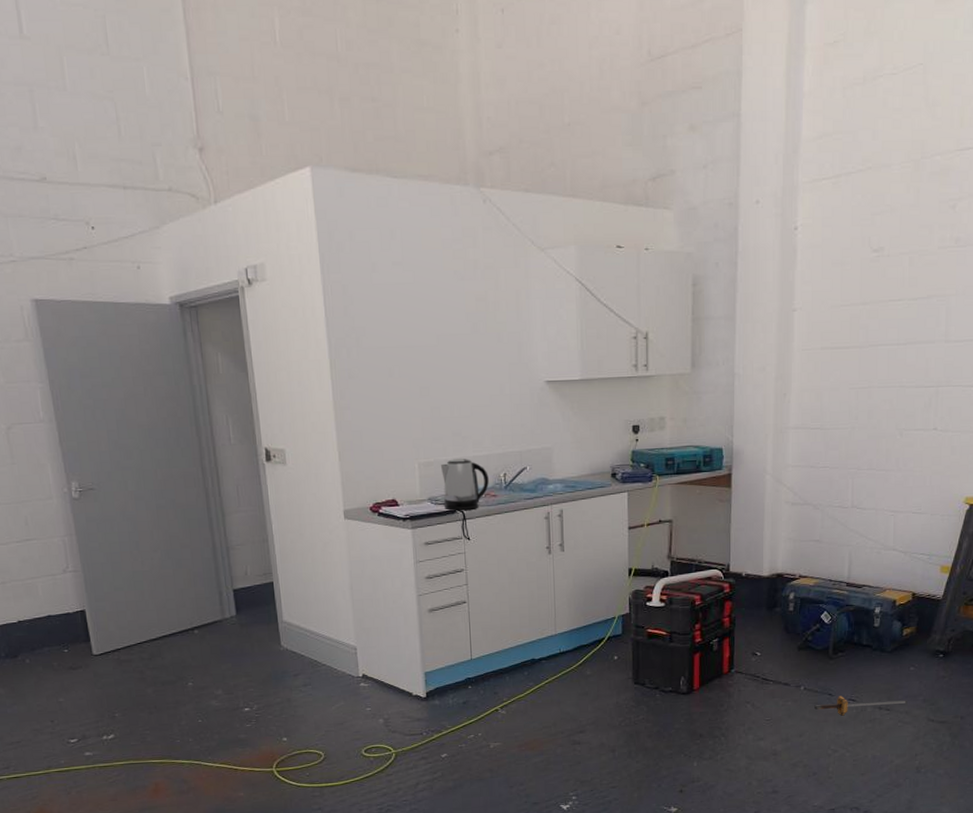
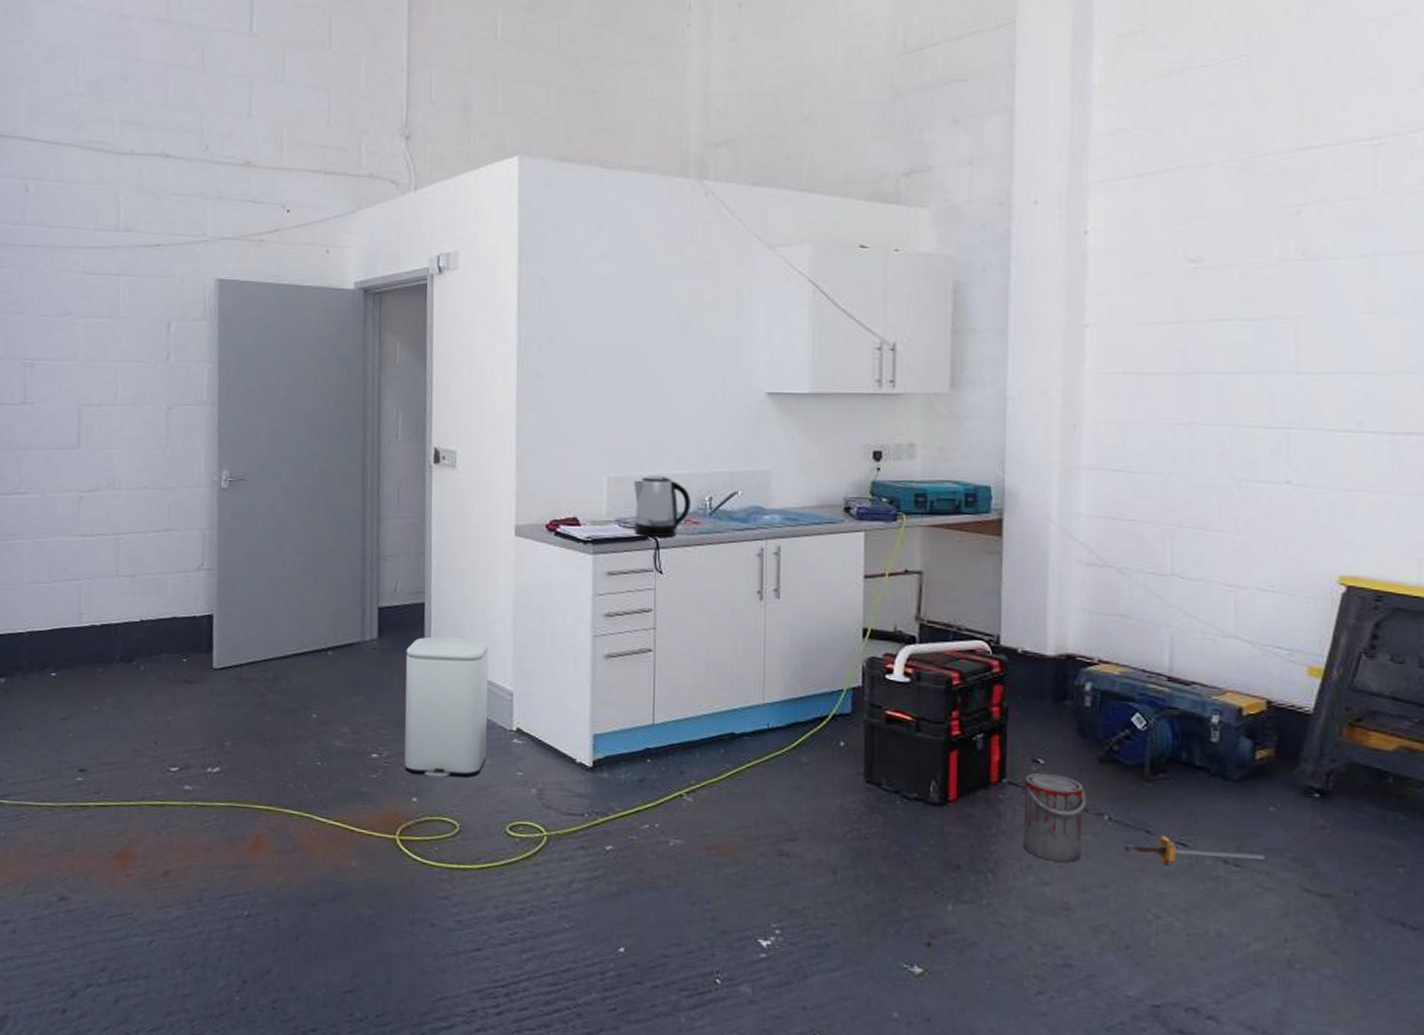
pedal bin: none [262,607,340,721] -> present [404,637,489,779]
paint can: none [745,661,790,723] -> present [1022,772,1087,862]

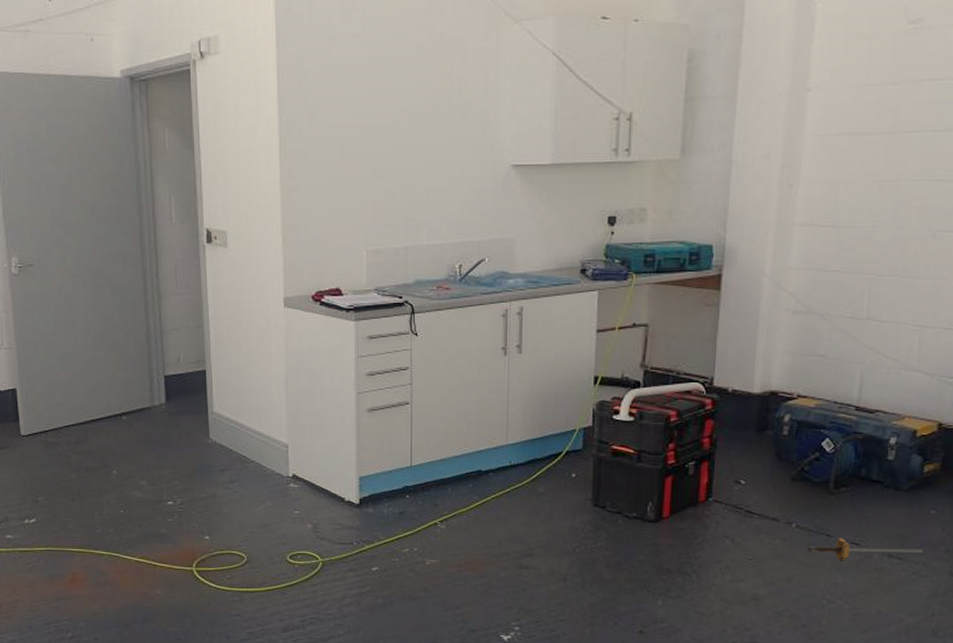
pedal bin: present [404,637,489,779] -> none [191,399,267,519]
kettle: present [633,475,691,539] -> none [390,246,442,304]
paint can: present [1022,772,1087,862] -> none [723,491,779,562]

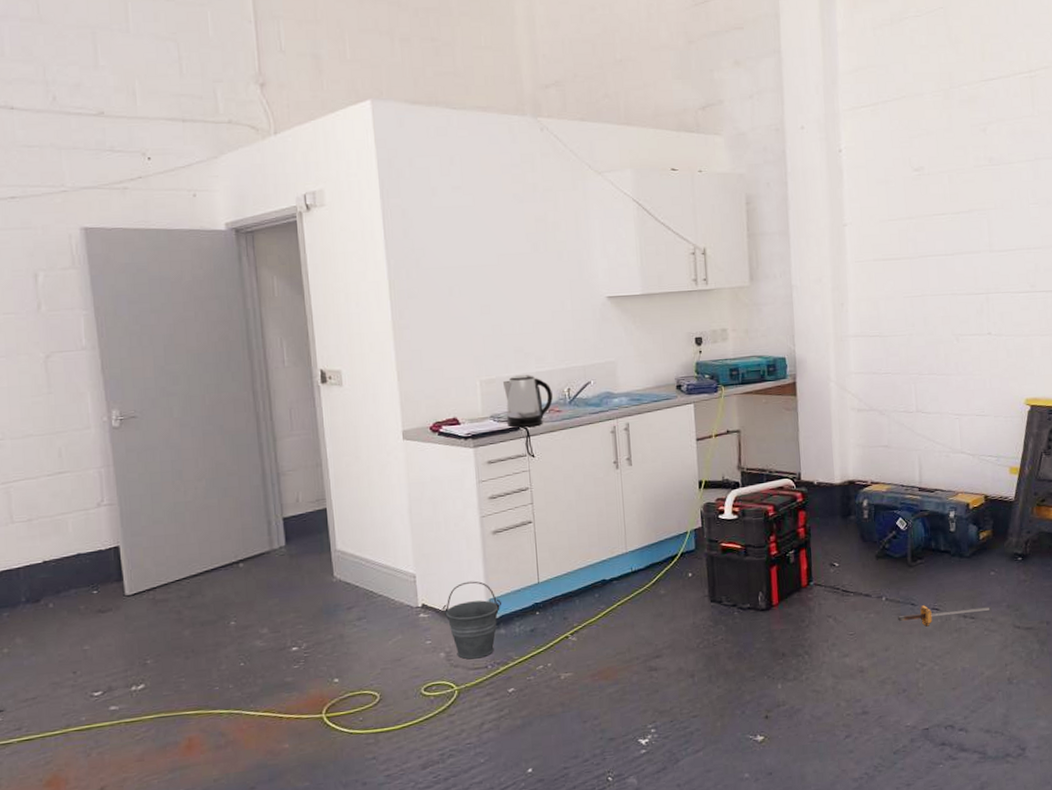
bucket: none [312,457,371,534] -> present [442,581,501,660]
kettle: none [390,246,442,304] -> present [502,374,553,429]

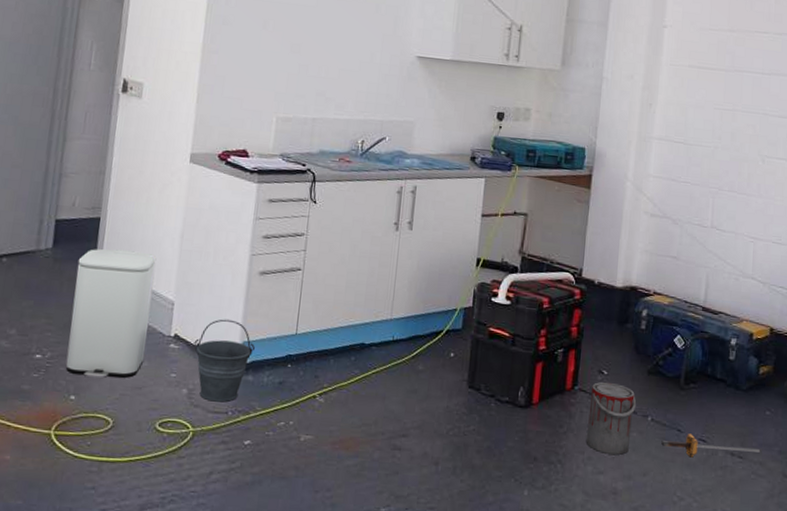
pedal bin: none [313,534,398,660] -> present [65,249,157,379]
kettle: present [502,374,553,429] -> none [295,118,346,174]
paint can: none [826,572,870,638] -> present [586,382,637,455]

